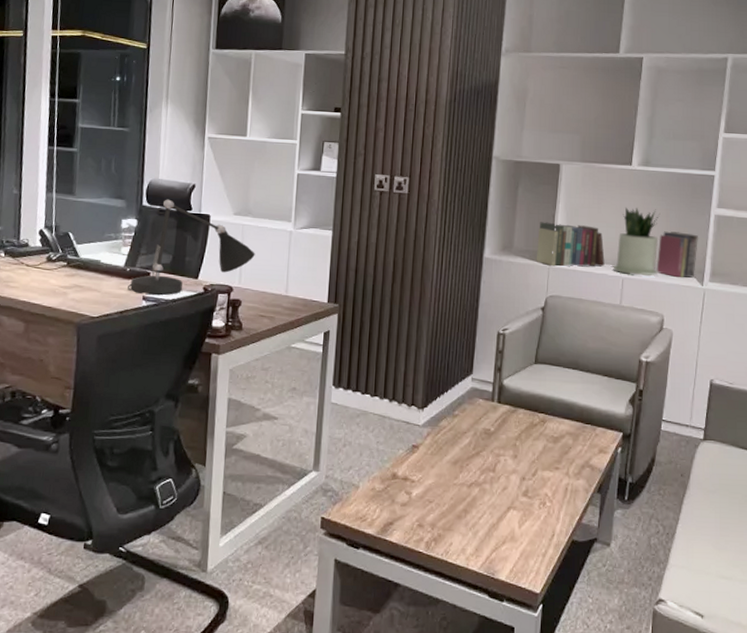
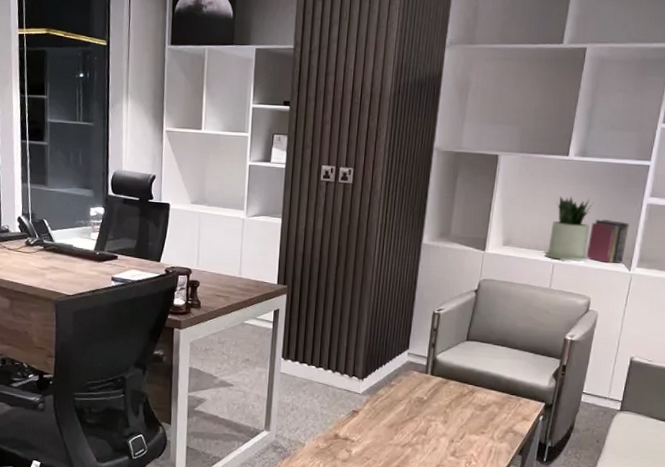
desk lamp: present [127,199,255,295] -> none [98,189,211,276]
books: present [536,222,605,267] -> none [471,210,537,253]

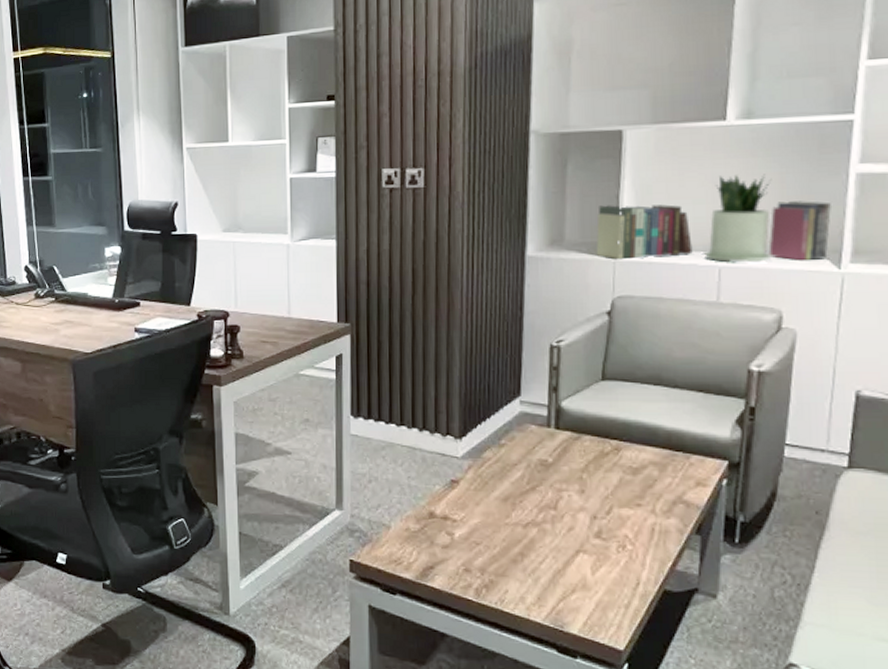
books: none [471,210,537,253] -> present [596,204,693,260]

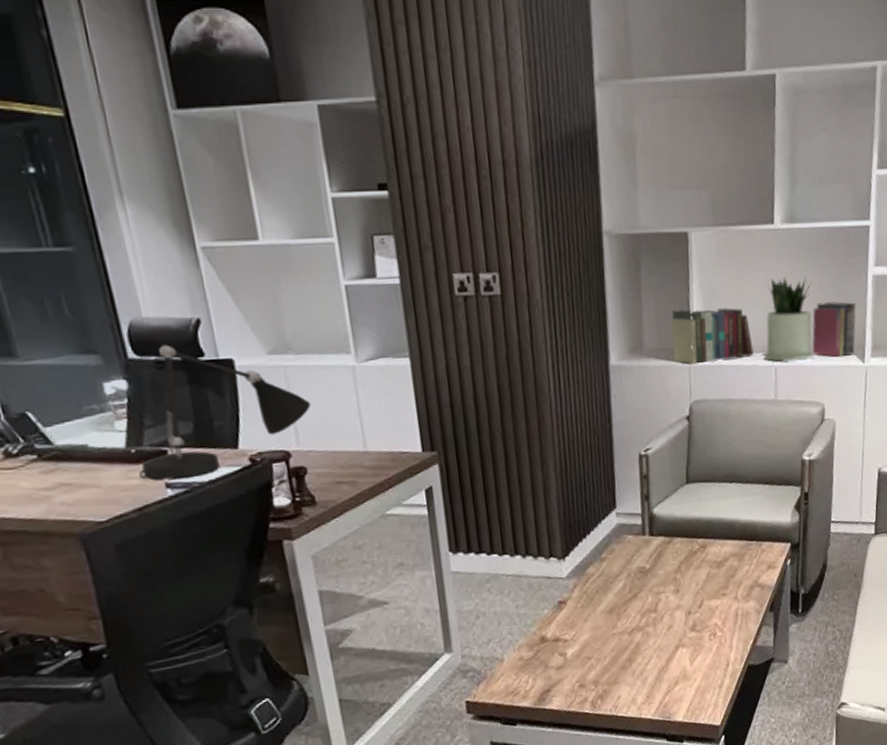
desk lamp: none [118,221,250,325] -> present [139,344,311,480]

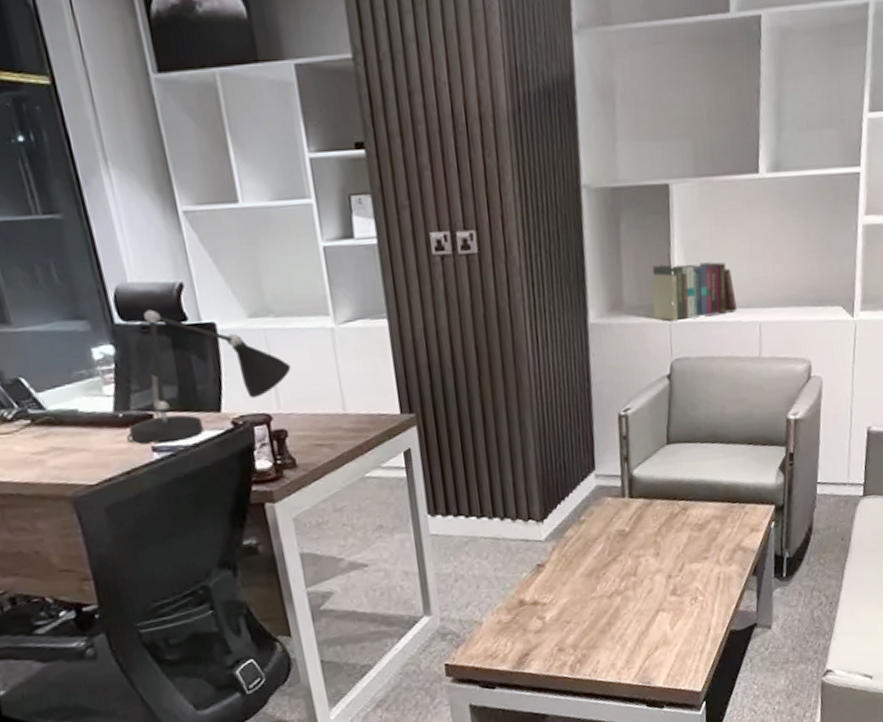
planter: present [762,277,815,362] -> none [745,228,801,317]
books: present [811,301,856,357] -> none [798,253,845,312]

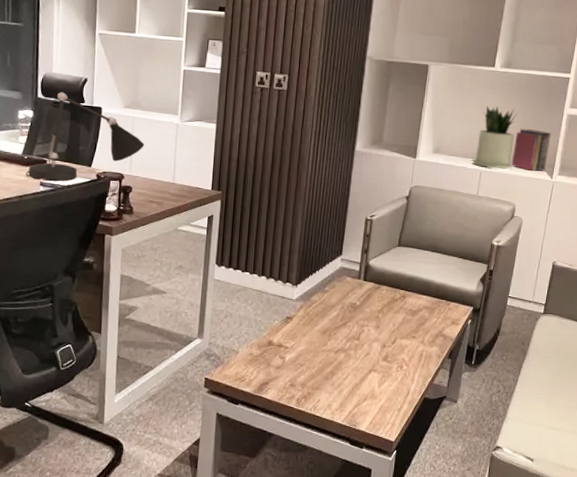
books: present [652,262,737,322] -> none [403,118,465,160]
planter: none [745,228,801,317] -> present [471,106,518,170]
books: none [798,253,845,312] -> present [511,129,551,171]

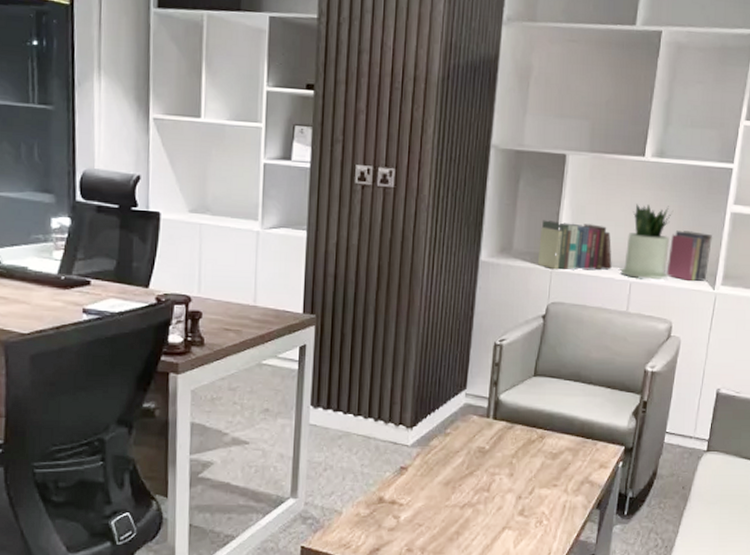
desk lamp: present [26,92,144,181] -> none [64,193,216,307]
books: none [403,118,465,160] -> present [537,220,612,270]

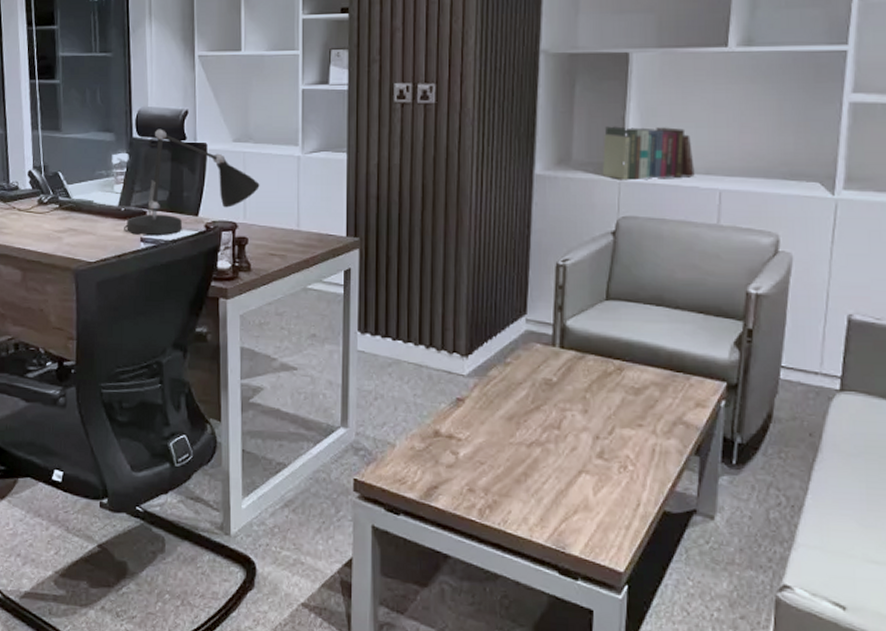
desk lamp: none [64,193,216,307] -> present [124,129,260,235]
planter: present [619,204,674,280] -> none [704,100,771,187]
books: present [666,230,712,281] -> none [766,128,826,185]

